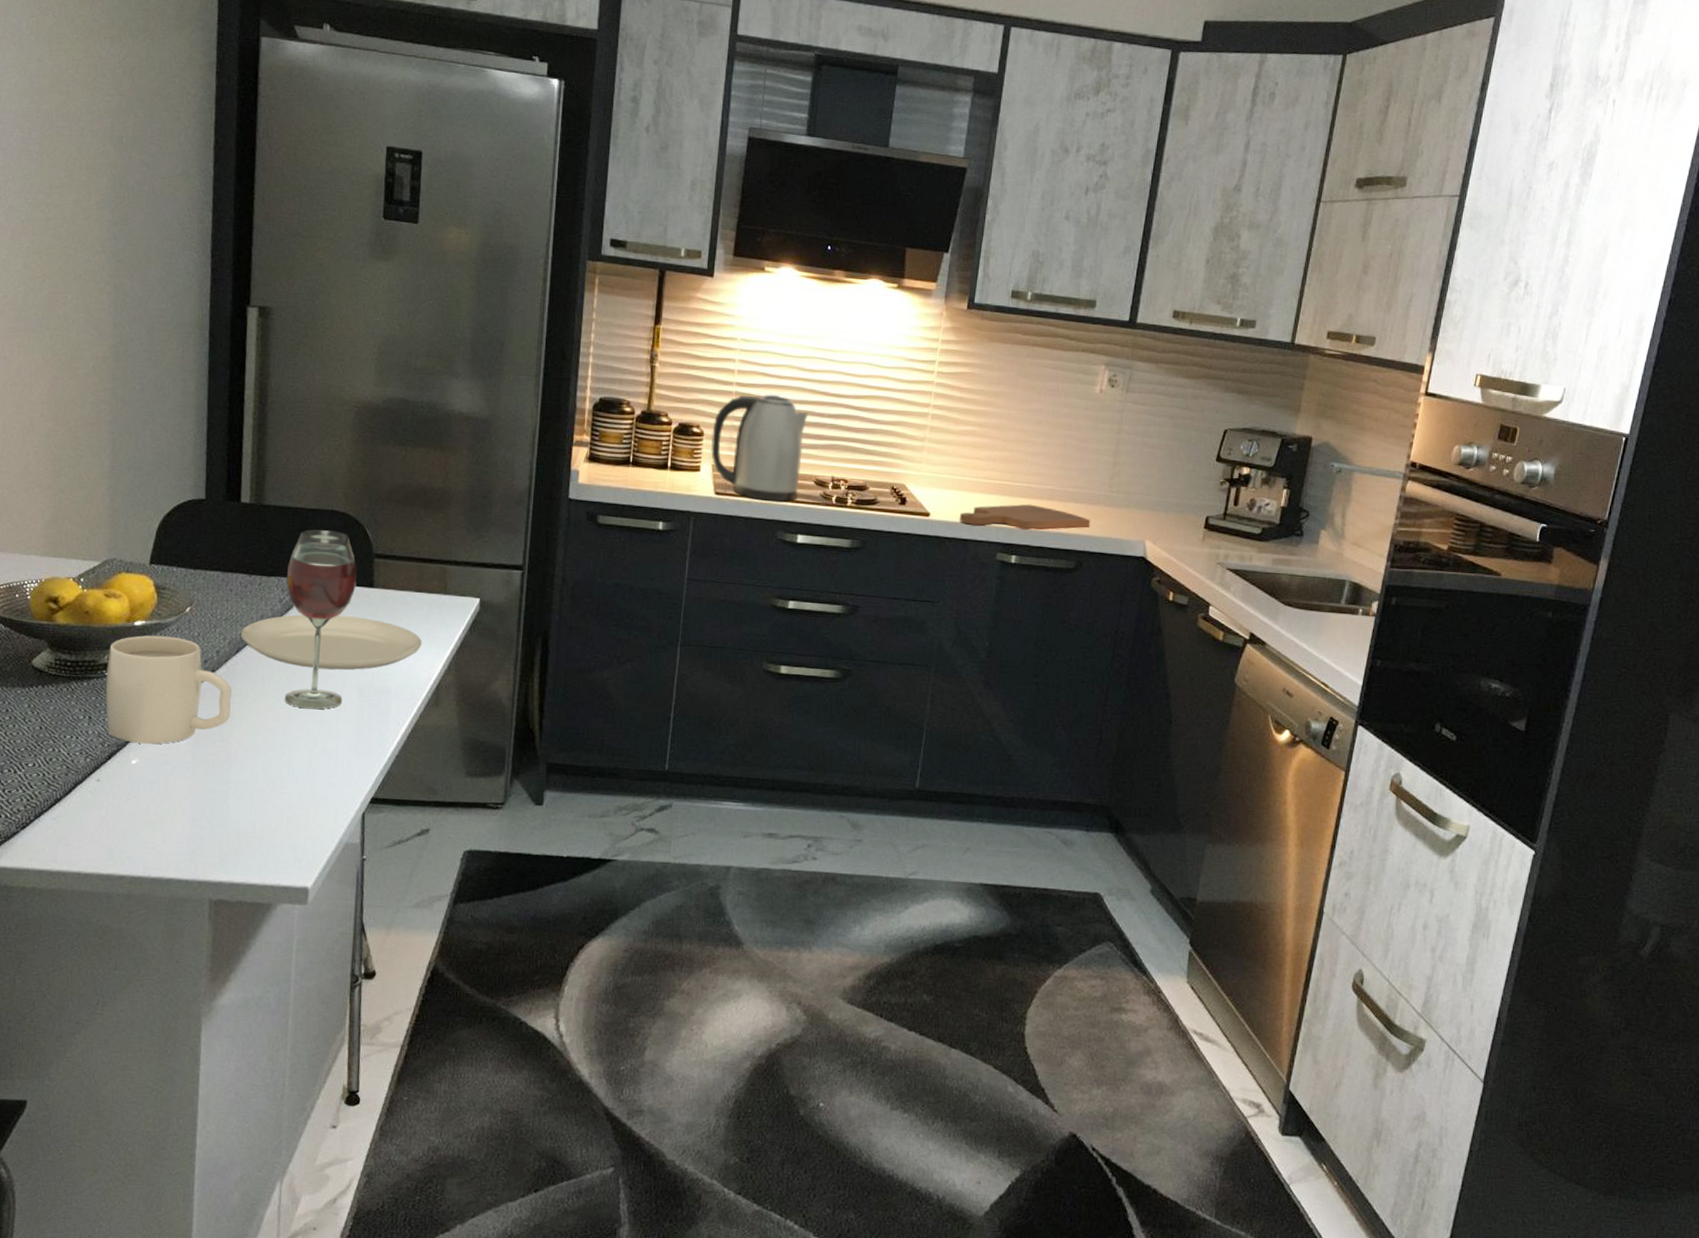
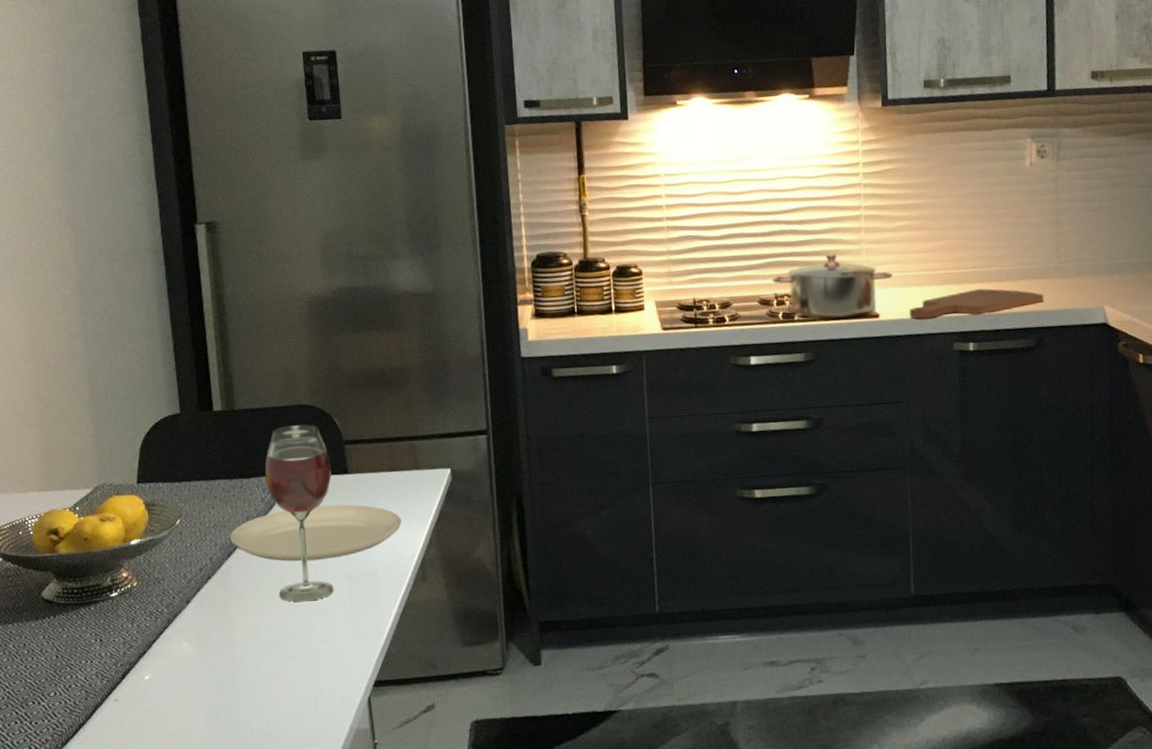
mug: present [105,635,232,745] -> none [110,550,231,660]
kettle: present [711,394,808,502] -> none [649,222,744,329]
cooking pot: none [831,446,950,514] -> present [772,253,893,320]

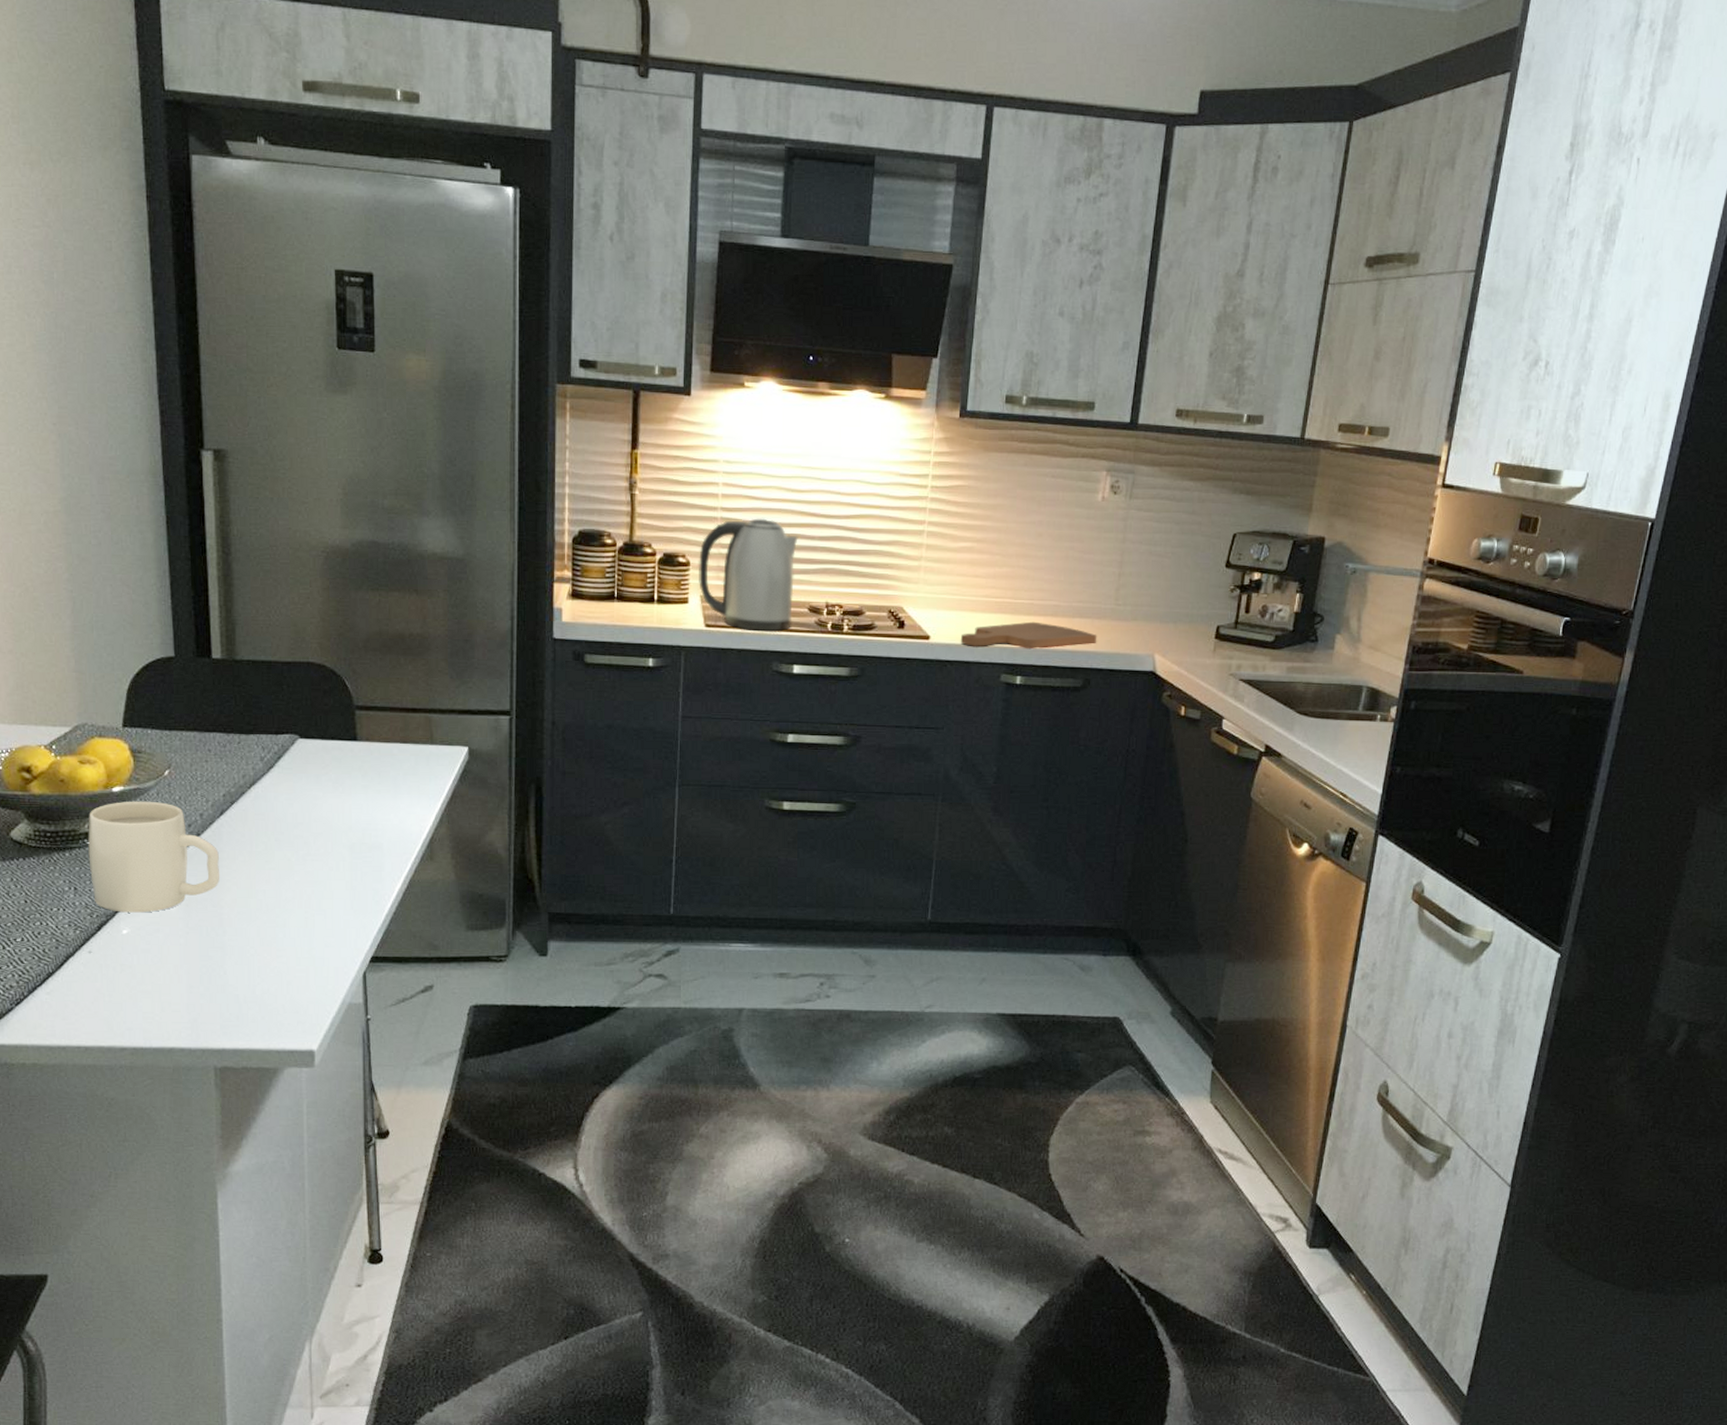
mug: none [110,550,231,660] -> present [88,801,220,913]
plate: present [230,504,402,562] -> none [224,772,411,828]
wineglass: present [265,424,334,602] -> none [265,683,339,869]
kettle: none [649,222,744,329] -> present [699,518,798,632]
cooking pot: present [772,253,893,320] -> none [825,567,949,638]

